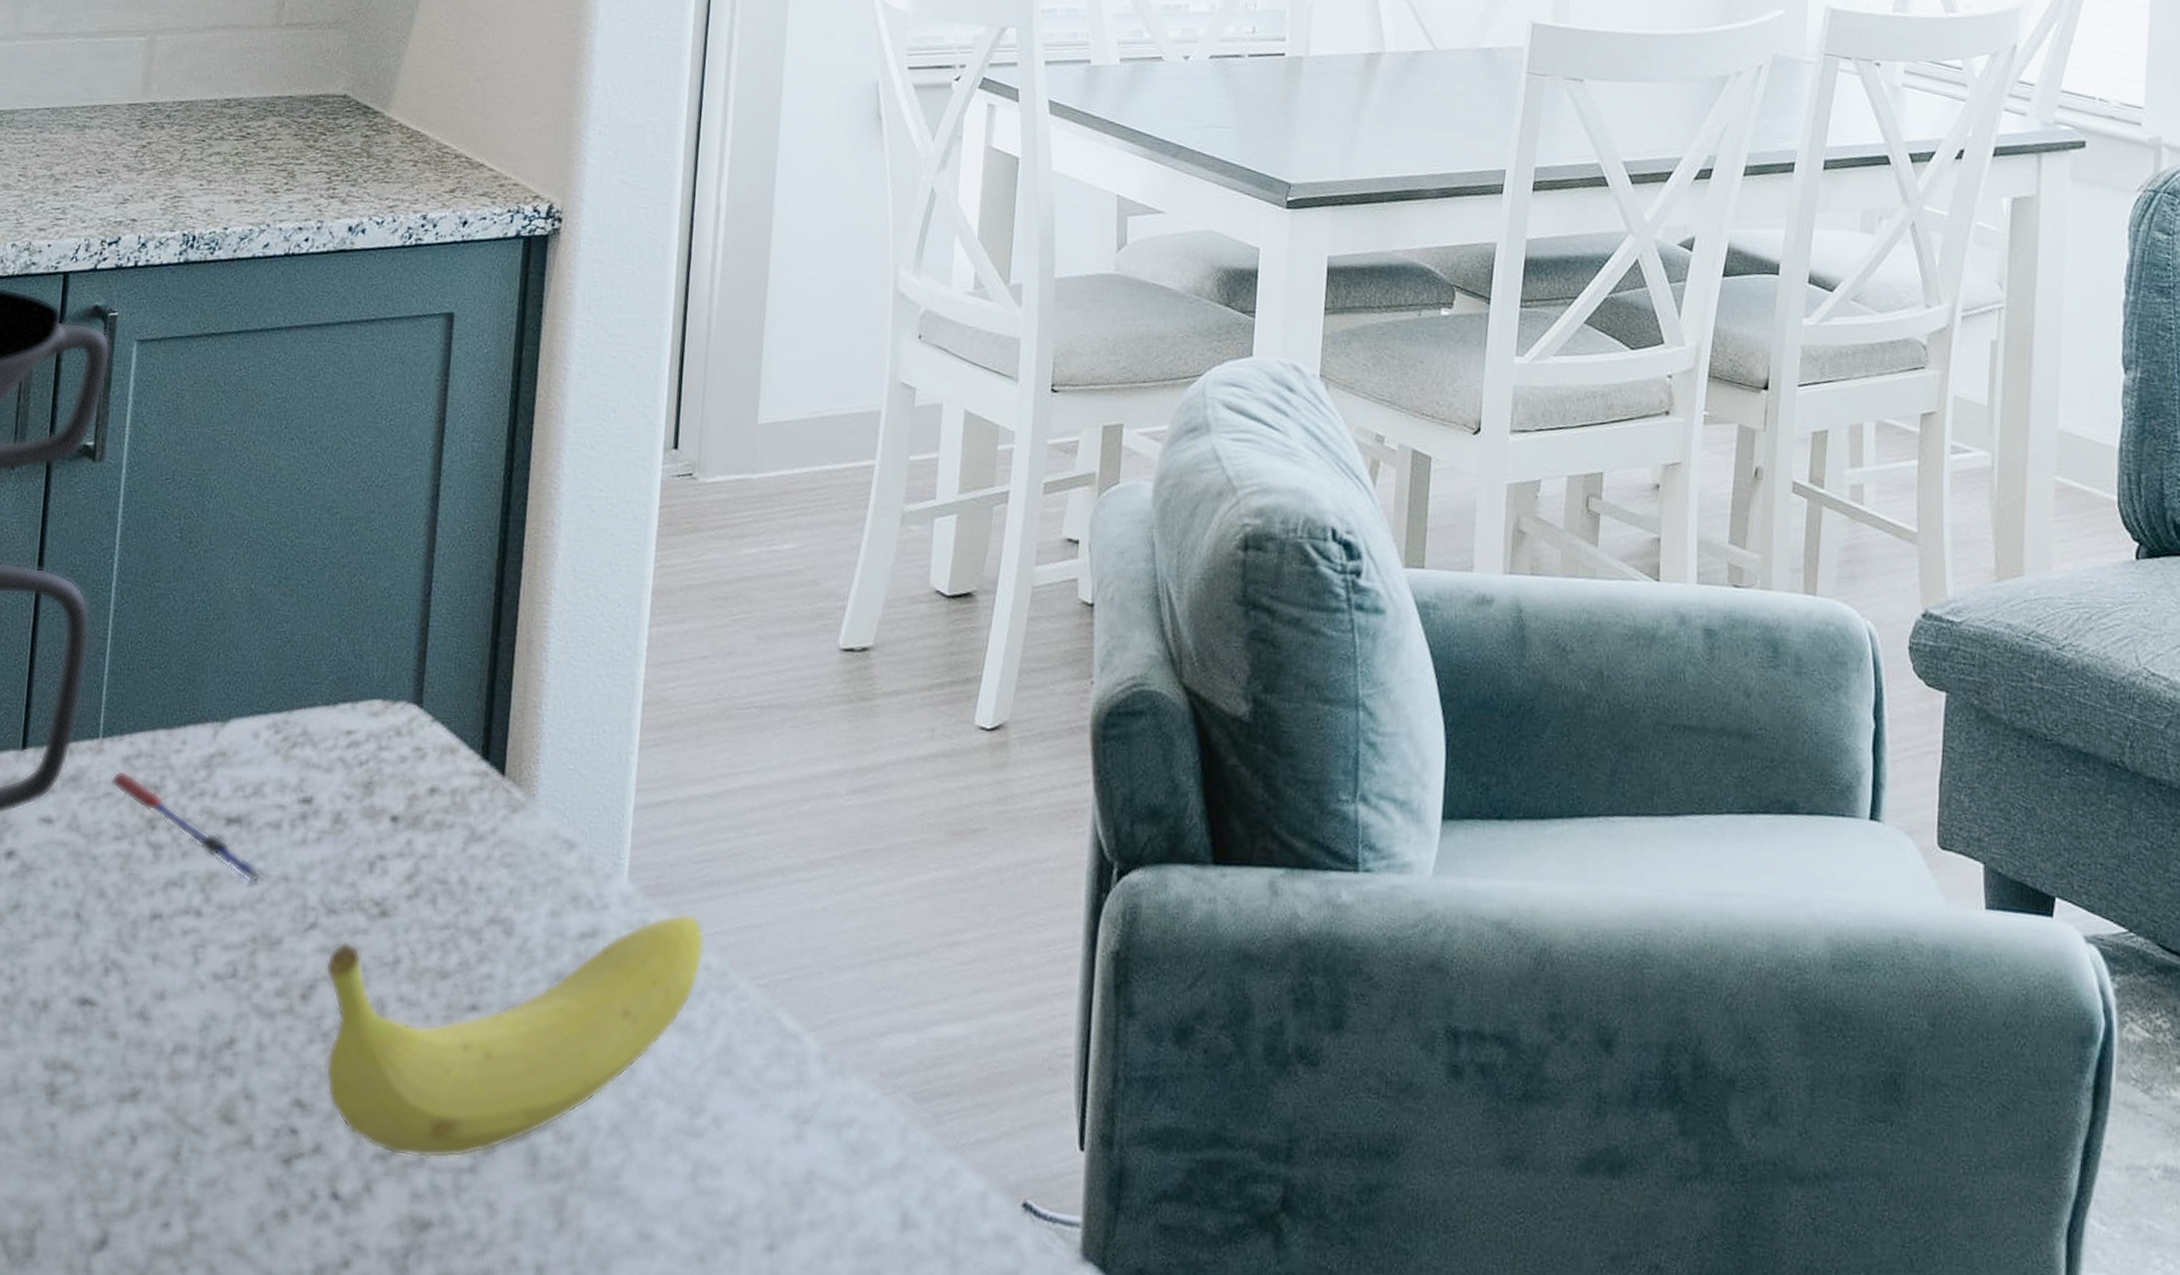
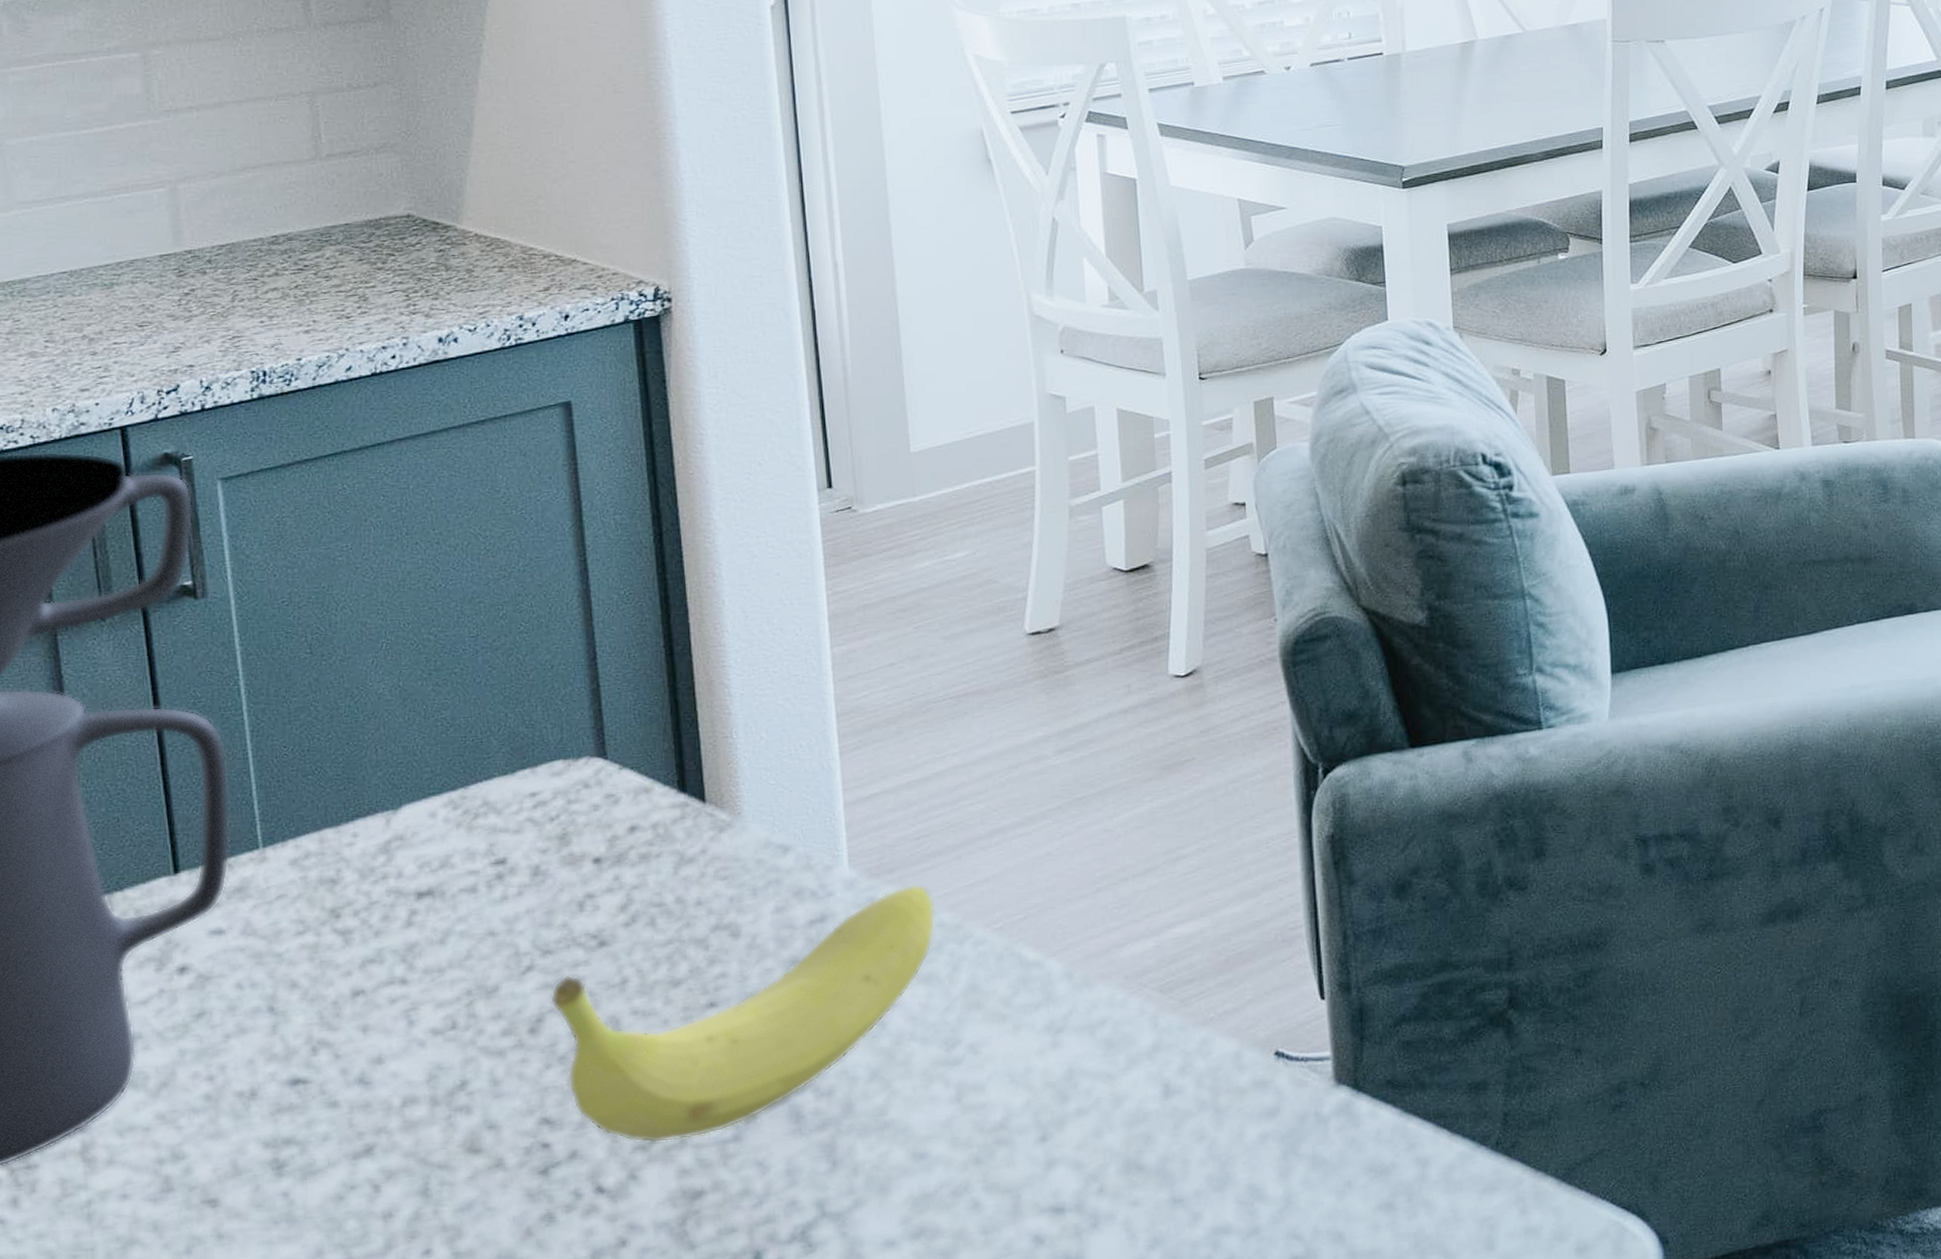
pen: present [110,769,268,883] -> none [280,872,472,944]

